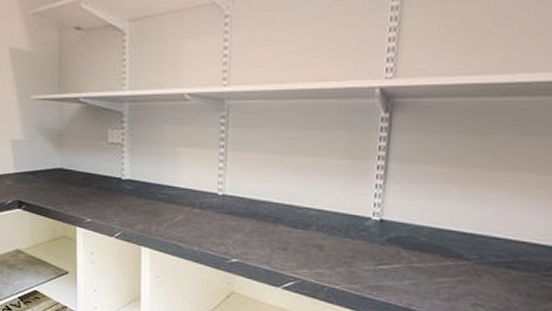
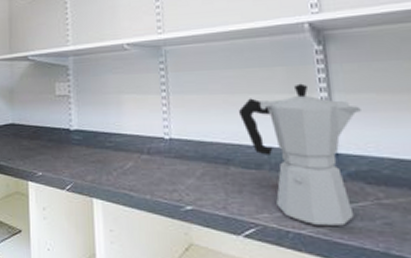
moka pot: none [295,150,413,284] -> present [239,83,361,227]

